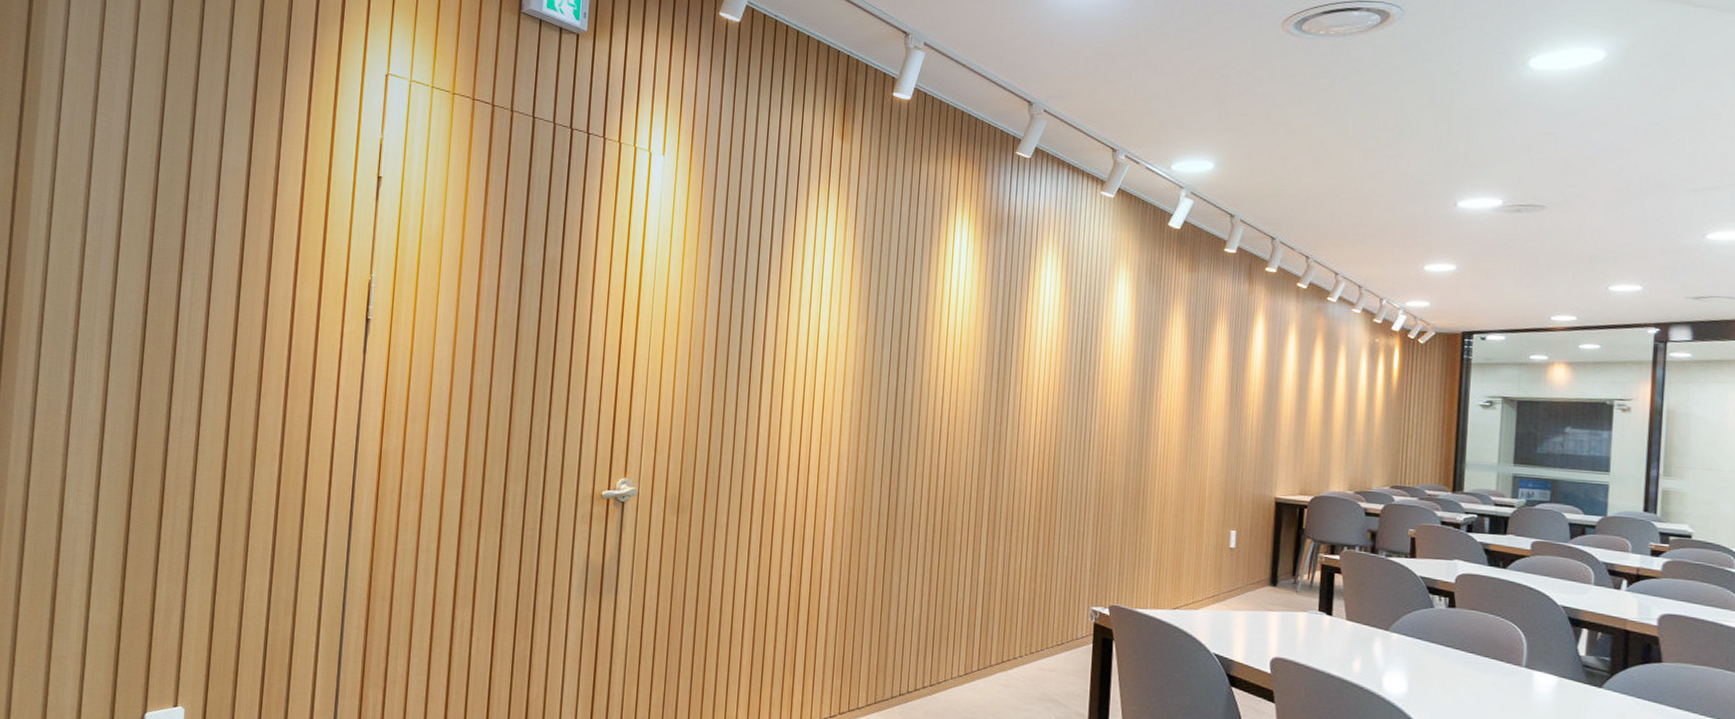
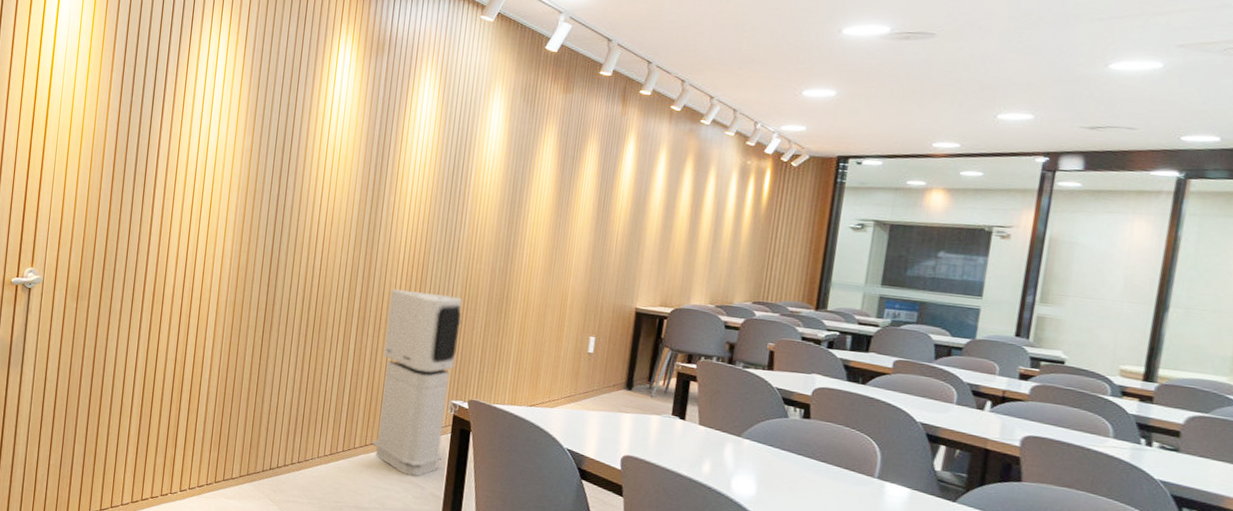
air purifier: none [1010,486,1098,694] -> present [372,288,463,477]

